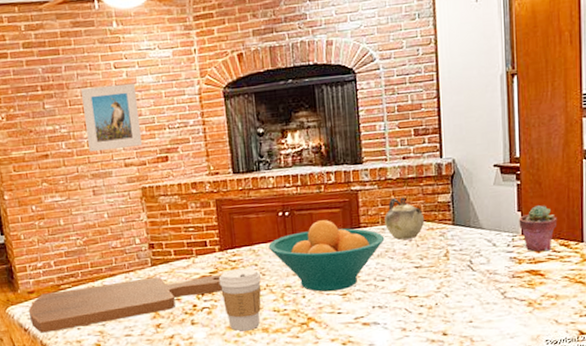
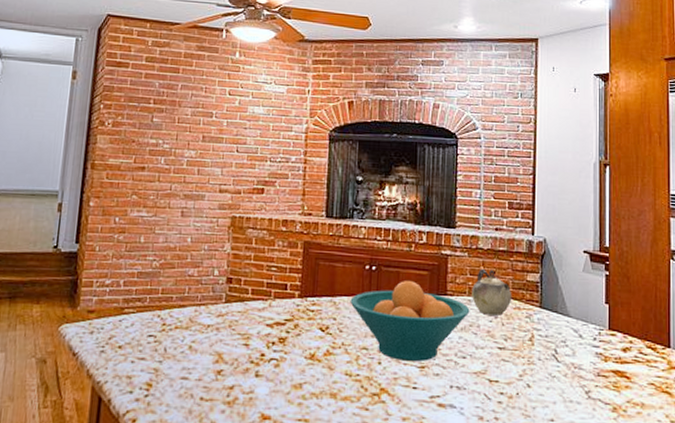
cutting board: present [29,275,222,333] -> none [82,314,297,361]
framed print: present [81,83,143,153] -> none [187,108,246,174]
coffee cup: present [218,268,262,331] -> none [292,319,338,393]
potted succulent: present [519,205,557,252] -> none [606,300,645,352]

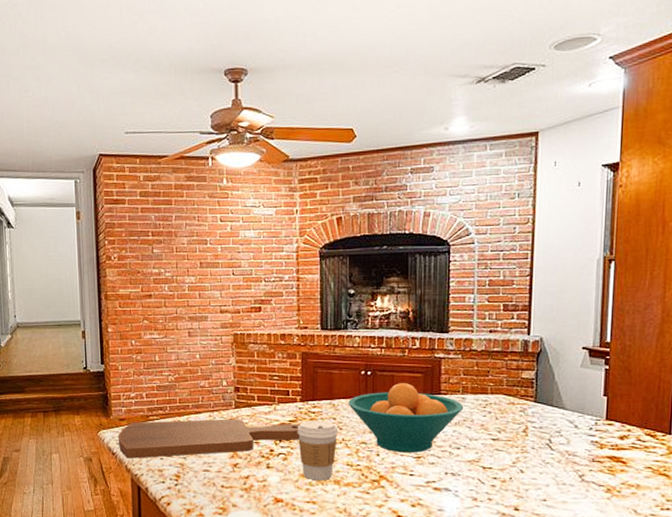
cutting board: none [82,314,297,361] -> present [119,419,301,459]
coffee cup: none [292,319,338,393] -> present [297,420,339,481]
teapot: present [471,269,512,316] -> none [464,369,507,411]

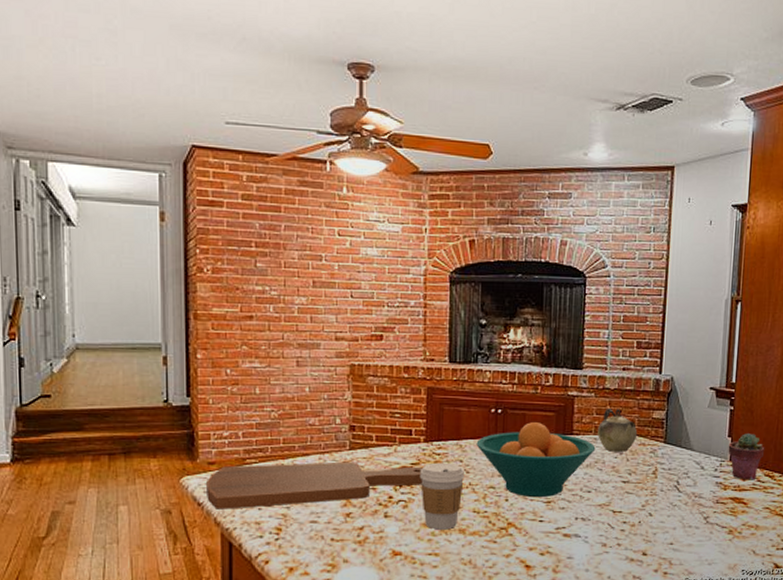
teapot: none [464,369,507,411] -> present [597,409,638,452]
potted succulent: none [603,392,645,440] -> present [728,433,765,480]

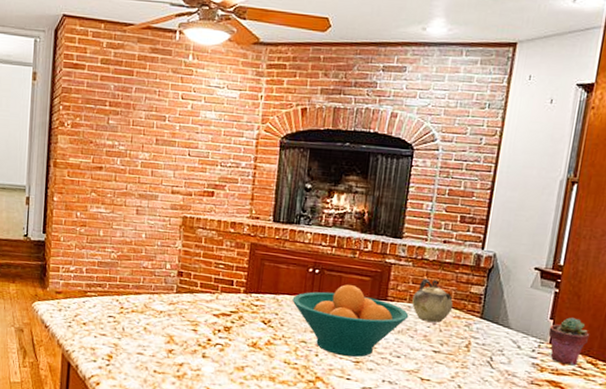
cutting board: present [207,461,424,510] -> none [52,296,242,338]
coffee cup: present [419,462,465,530] -> none [237,313,279,376]

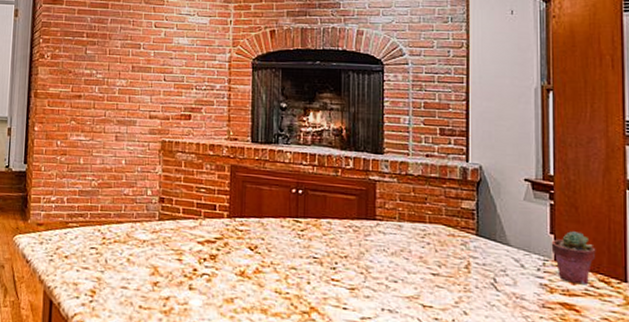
fruit bowl: present [292,284,409,357] -> none [277,205,401,284]
teapot: present [411,279,454,323] -> none [401,195,446,242]

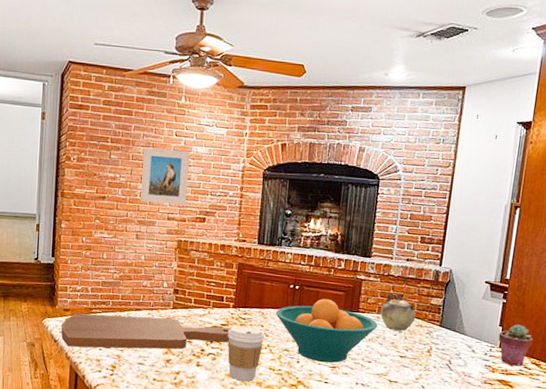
cutting board: none [34,228,227,269] -> present [61,313,231,349]
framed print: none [119,40,171,101] -> present [140,147,190,205]
coffee cup: none [223,239,267,308] -> present [227,325,265,381]
fruit bowl: none [277,205,401,284] -> present [275,299,378,363]
teapot: none [401,195,446,242] -> present [380,292,416,331]

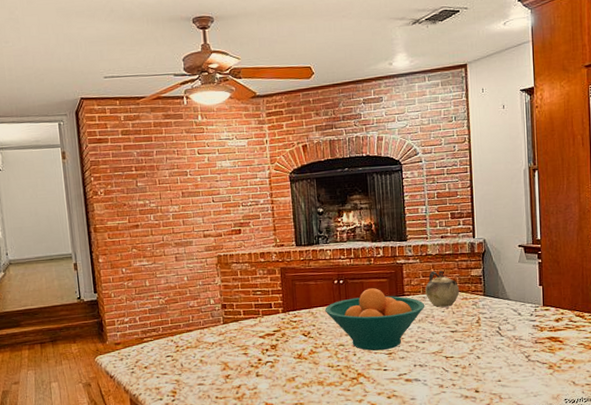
cutting board: present [61,313,231,349] -> none [115,333,284,380]
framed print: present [140,147,190,205] -> none [169,166,220,224]
coffee cup: present [227,325,265,381] -> none [281,327,319,384]
potted succulent: present [498,324,534,367] -> none [540,281,574,321]

